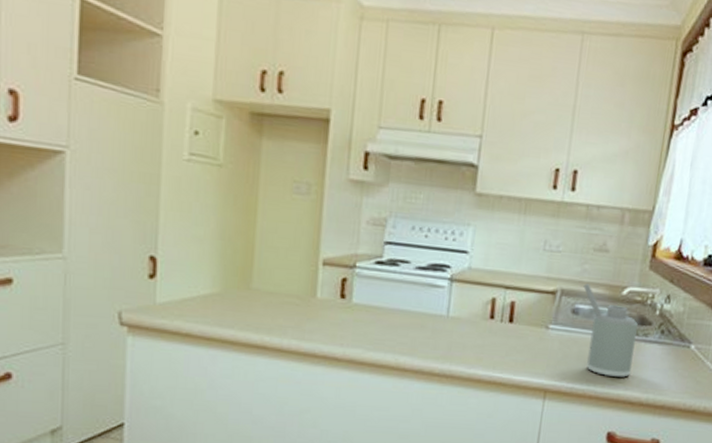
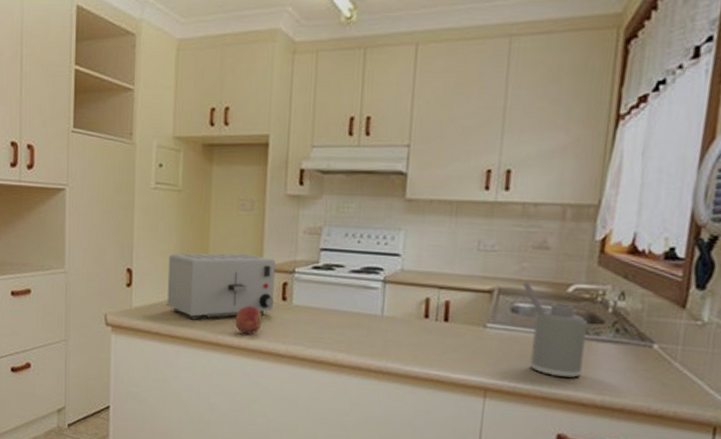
toaster: none [201,240,334,320] -> present [167,253,276,320]
apple: none [284,303,317,336] -> present [234,306,262,334]

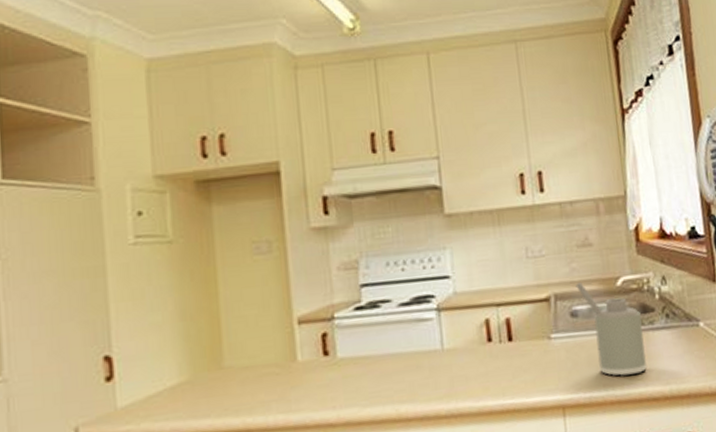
toaster: present [167,253,276,320] -> none [164,306,314,407]
apple: present [234,306,262,334] -> none [266,370,303,408]

